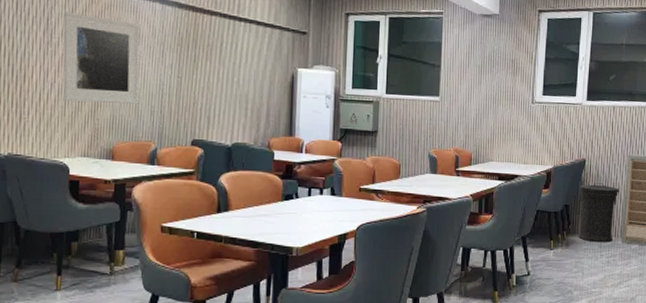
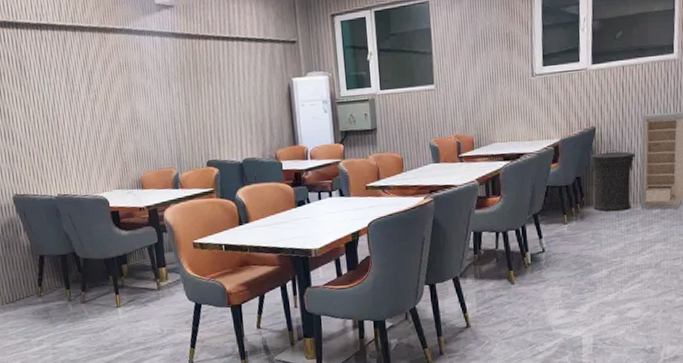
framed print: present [62,11,140,104] -> none [79,58,155,142]

